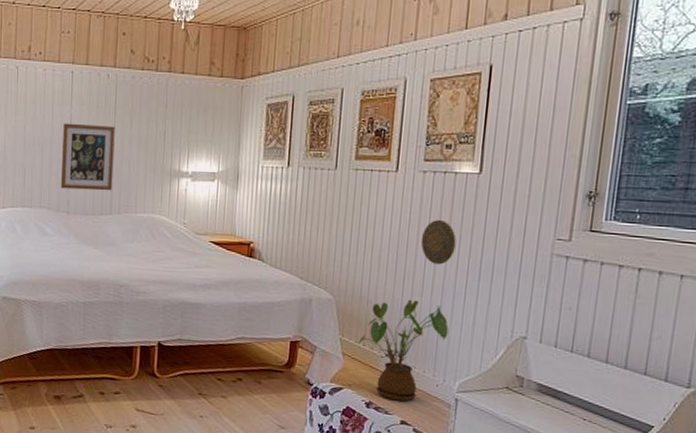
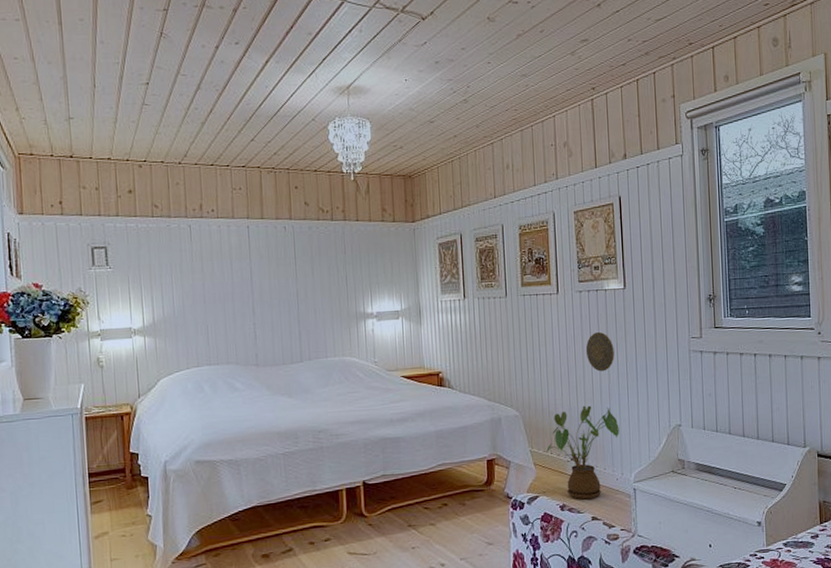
wall art: present [60,123,115,191] -> none [244,276,301,342]

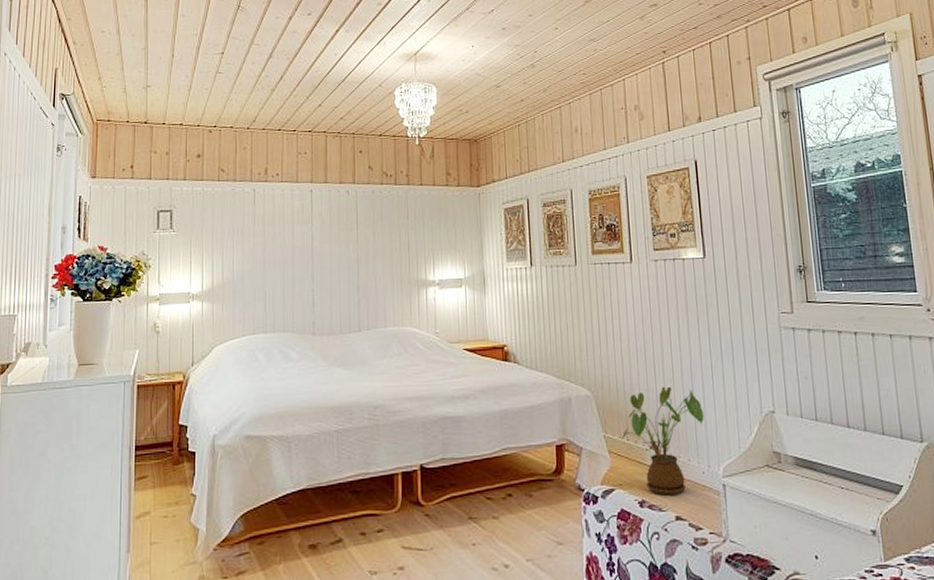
decorative plate: present [585,332,615,372] -> none [663,305,696,349]

